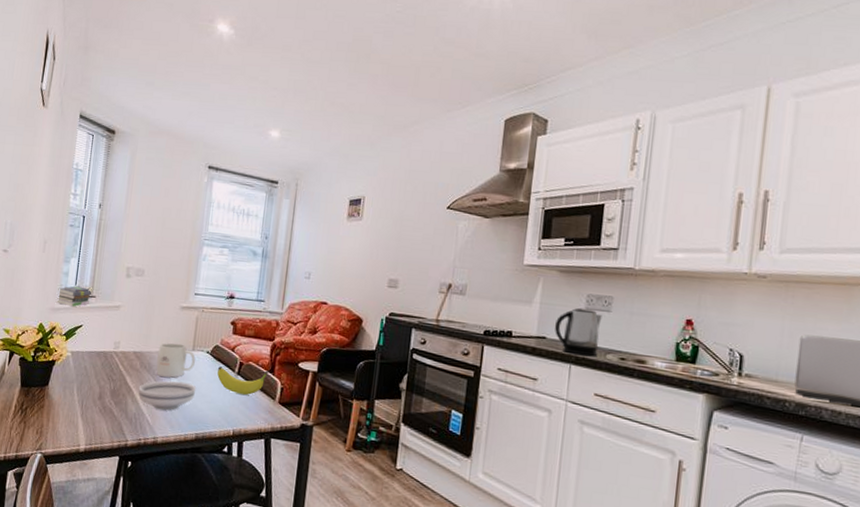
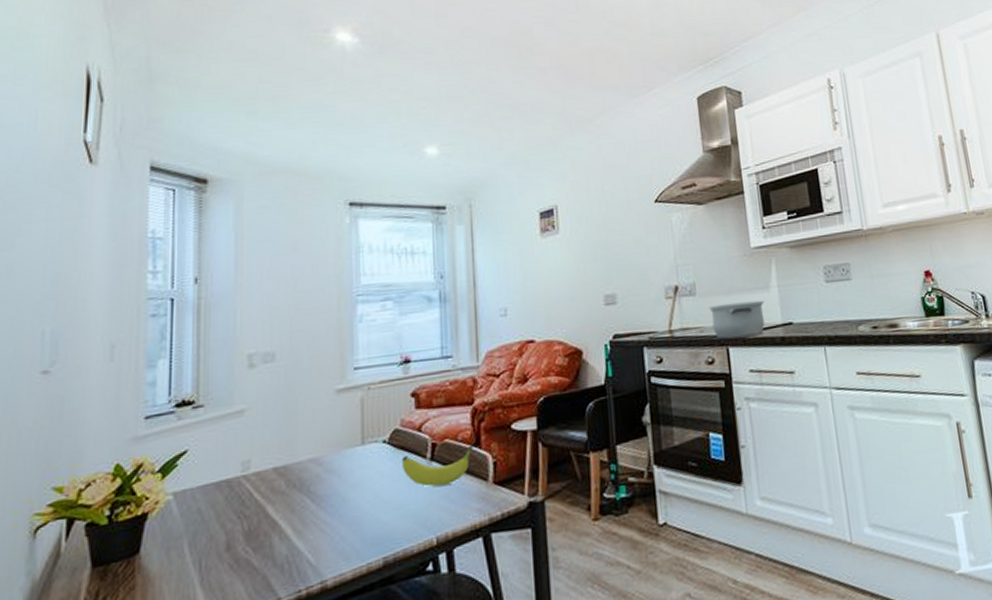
books: present [55,286,91,307] -> none [138,396,196,430]
bowl: present [138,380,197,410] -> none [287,490,375,540]
mug: present [156,342,195,378] -> none [311,439,368,493]
cooking pot: none [474,307,525,342] -> present [709,300,765,340]
kettle: present [554,307,602,357] -> none [798,281,850,336]

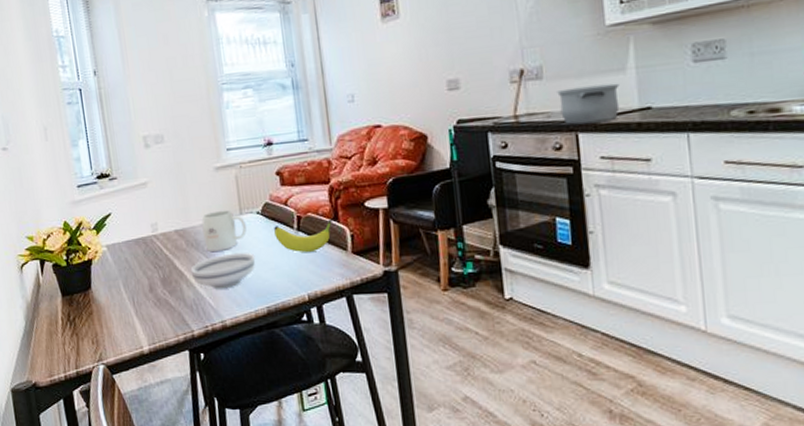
bowl: none [287,490,375,540] -> present [190,252,256,289]
mug: none [311,439,368,493] -> present [201,209,247,253]

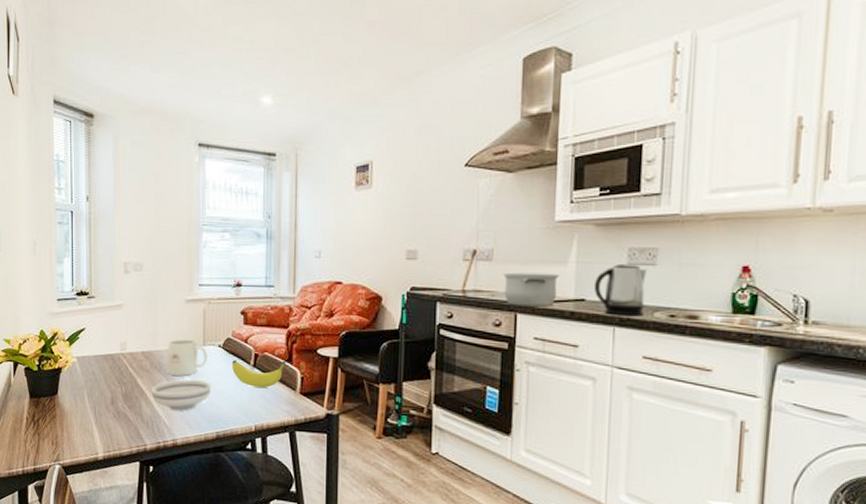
kettle: none [658,60,720,121] -> present [593,263,647,317]

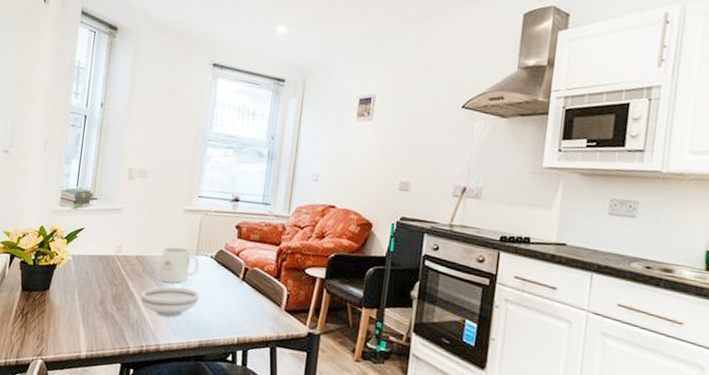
books: none [53,287,90,310] -> present [56,187,93,210]
fruit: present [232,360,286,389] -> none [221,272,274,302]
cooking pot: present [503,272,560,307] -> none [489,211,544,249]
kettle: present [593,263,647,317] -> none [575,213,627,266]

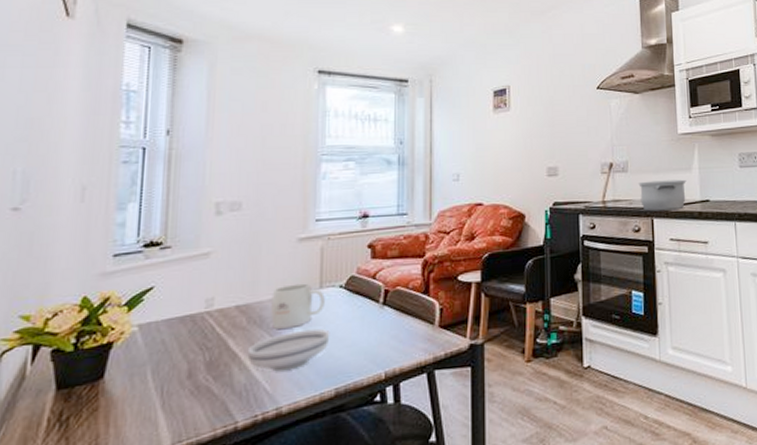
books: present [56,187,93,210] -> none [107,237,164,267]
cooking pot: none [489,211,544,249] -> present [638,179,686,212]

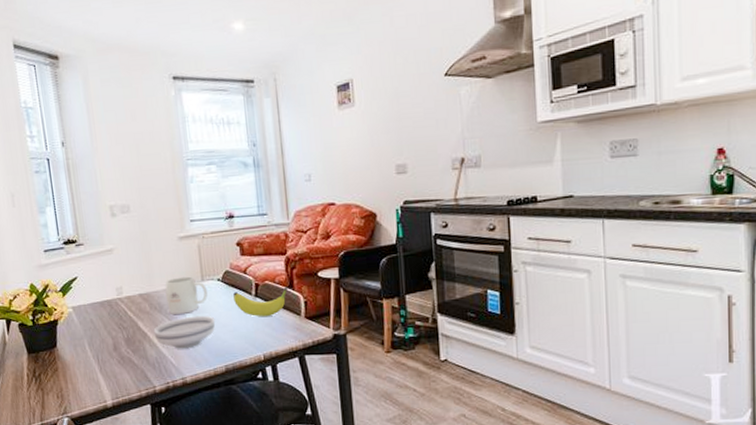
fruit: none [357,292,422,328] -> present [233,287,288,317]
cooking pot: present [638,179,686,212] -> none [493,173,547,209]

